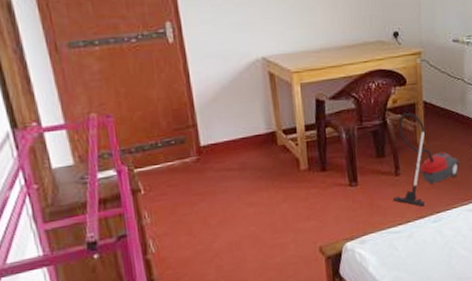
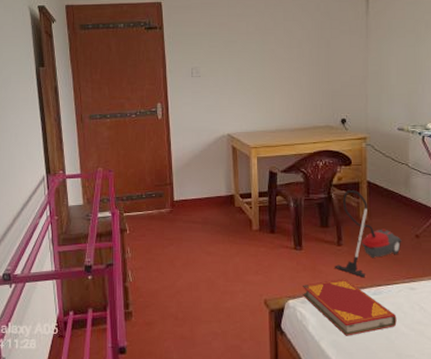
hardback book: none [359,209,457,270] -> present [301,278,397,336]

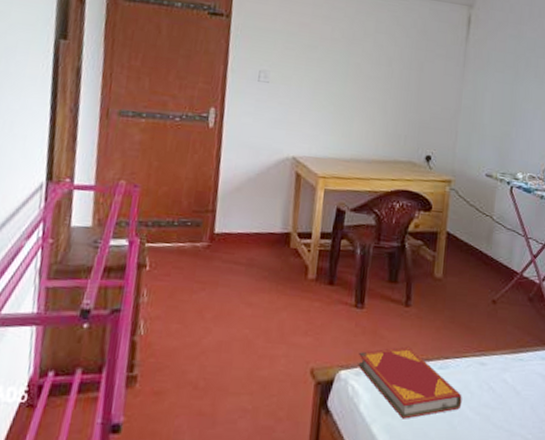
vacuum cleaner: present [335,190,402,278] -> none [399,240,477,348]

